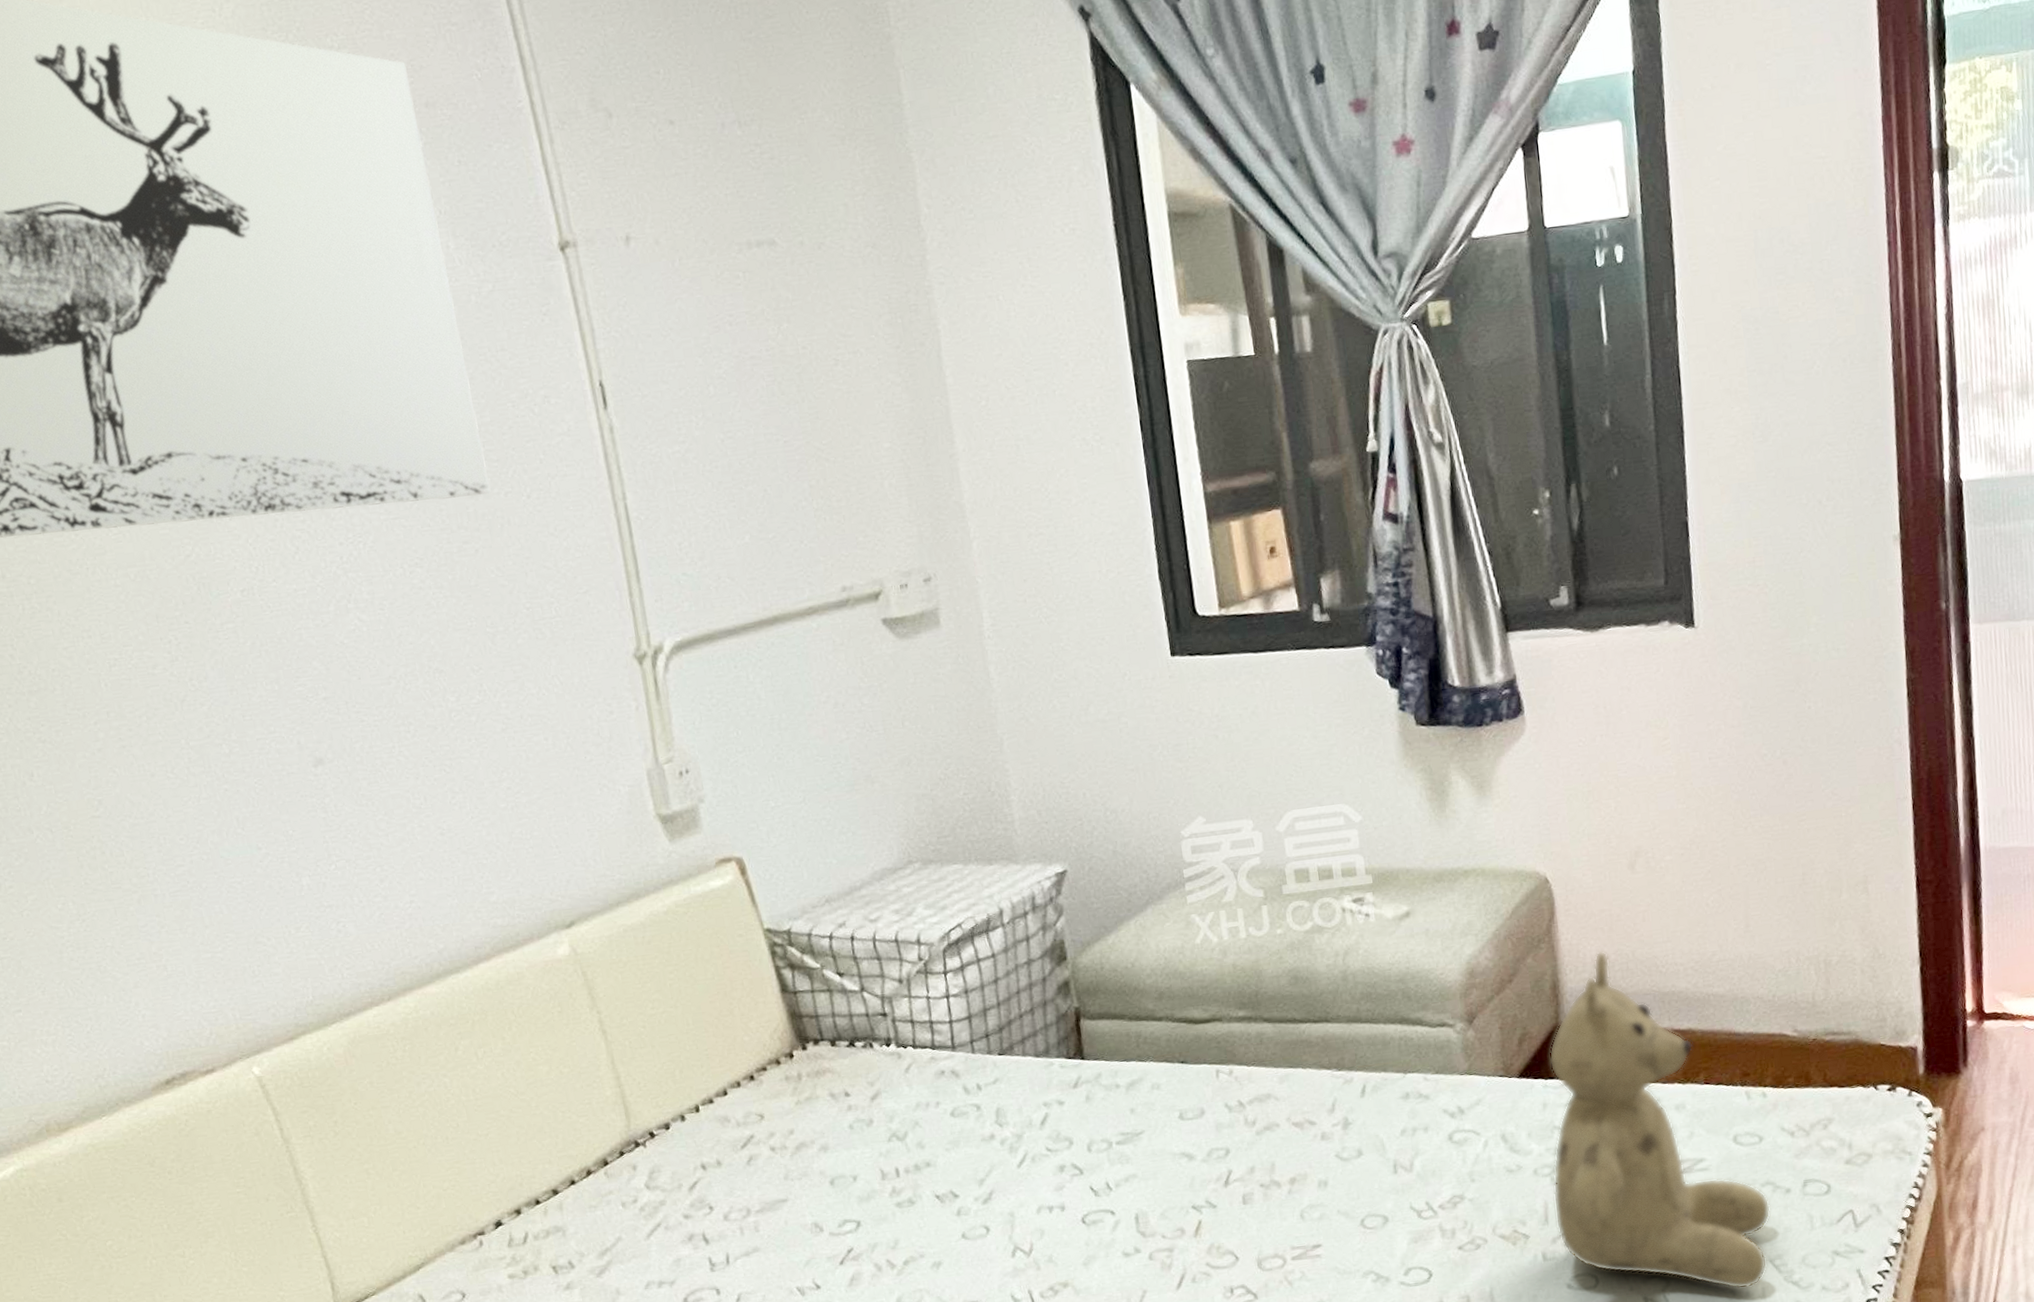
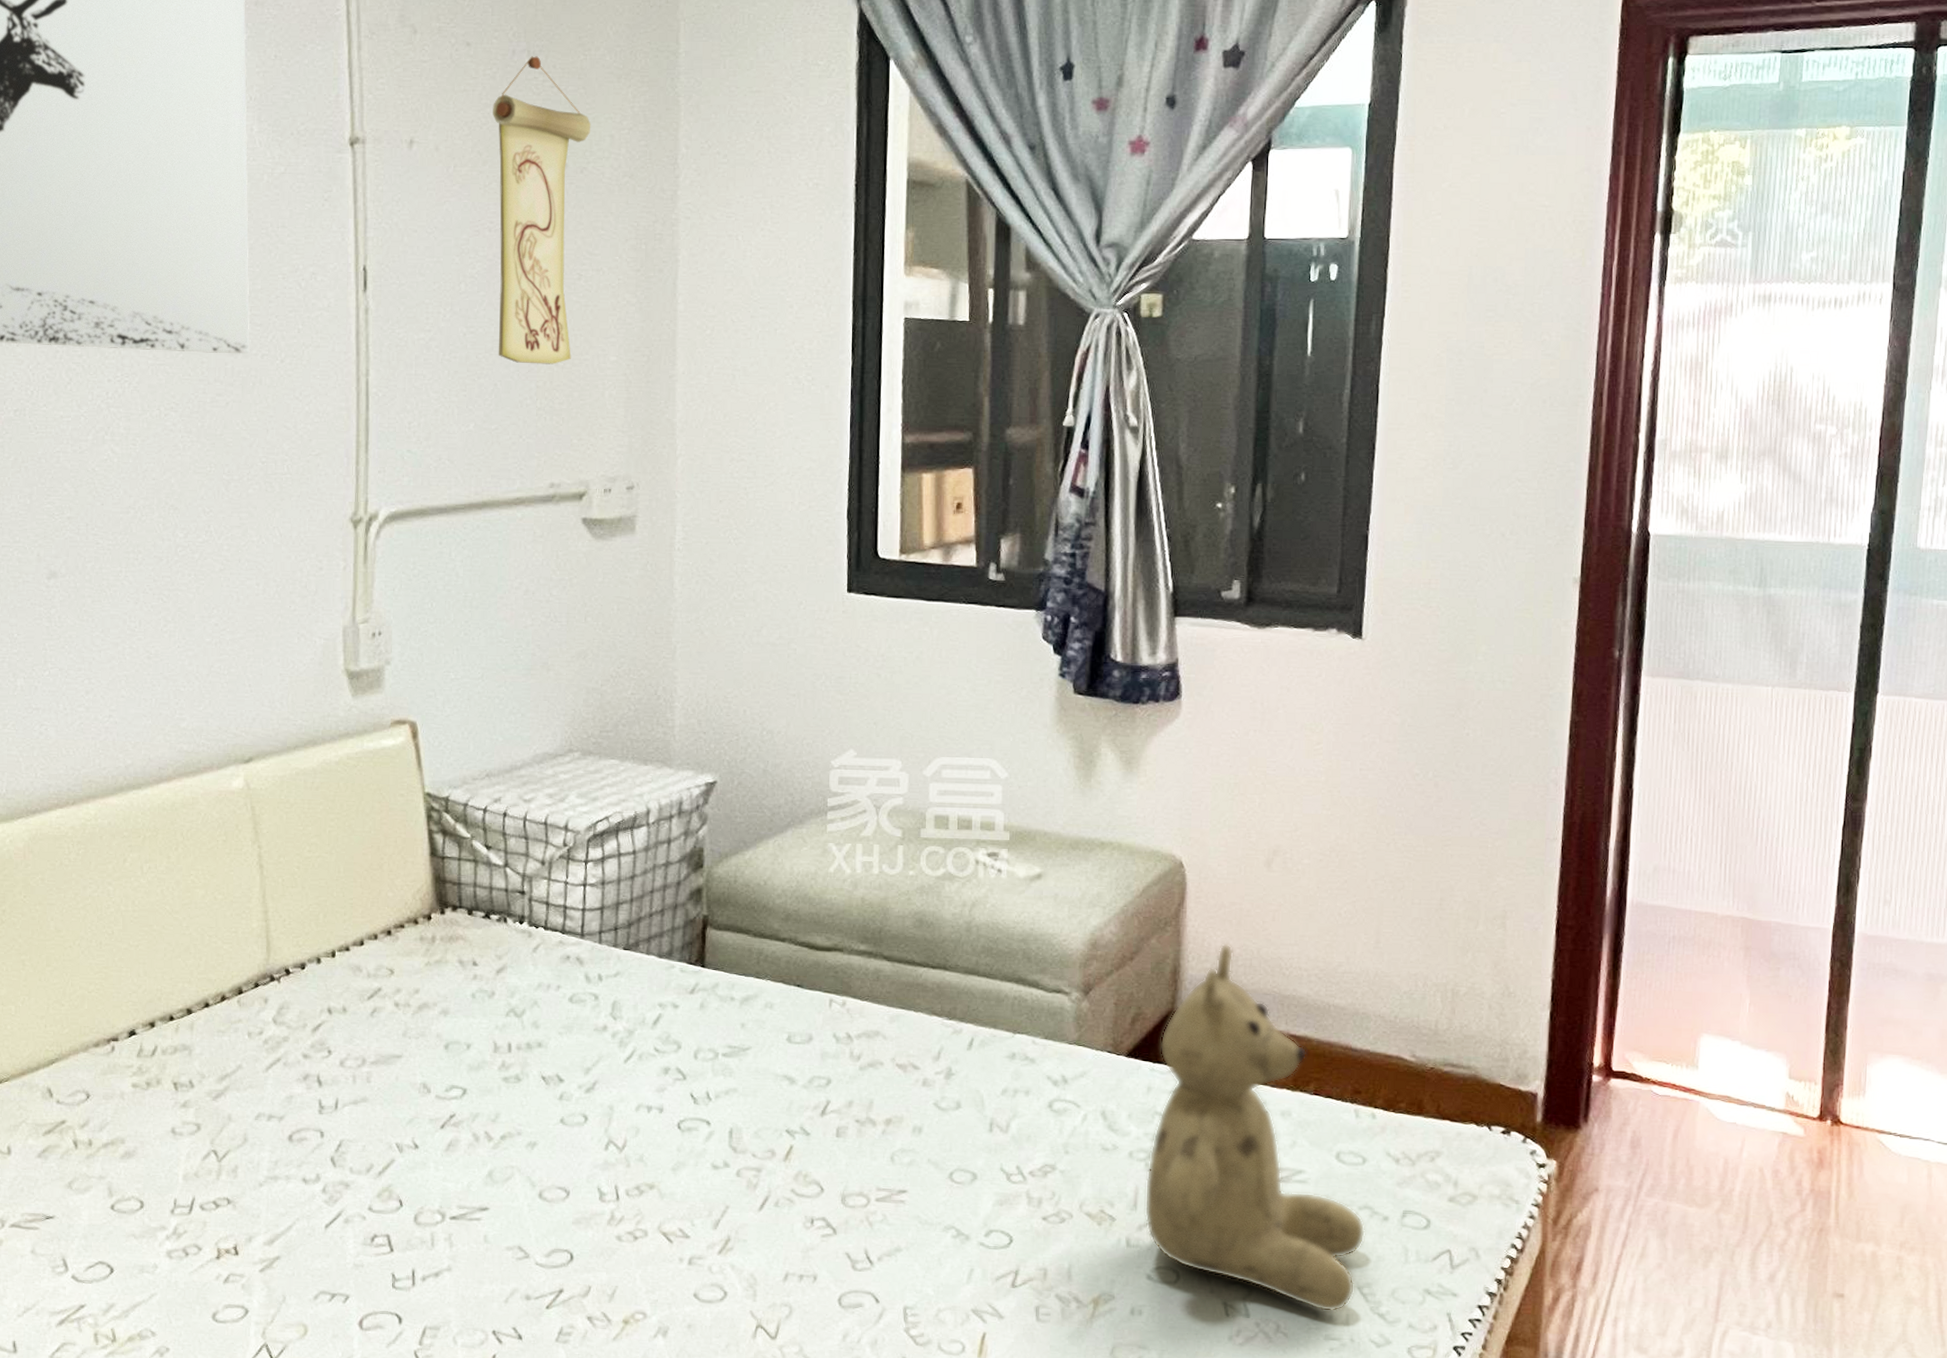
wall scroll: none [710,126,842,464] -> present [493,56,591,365]

